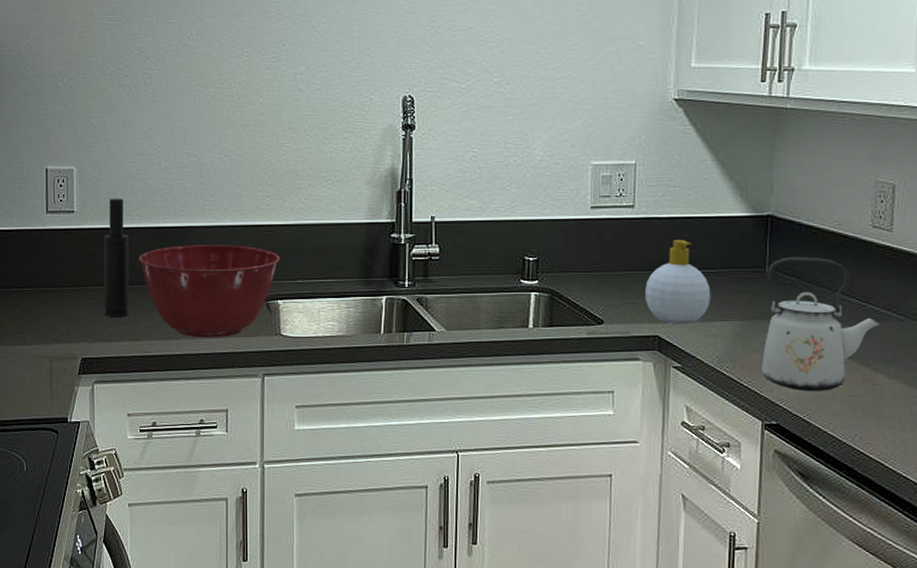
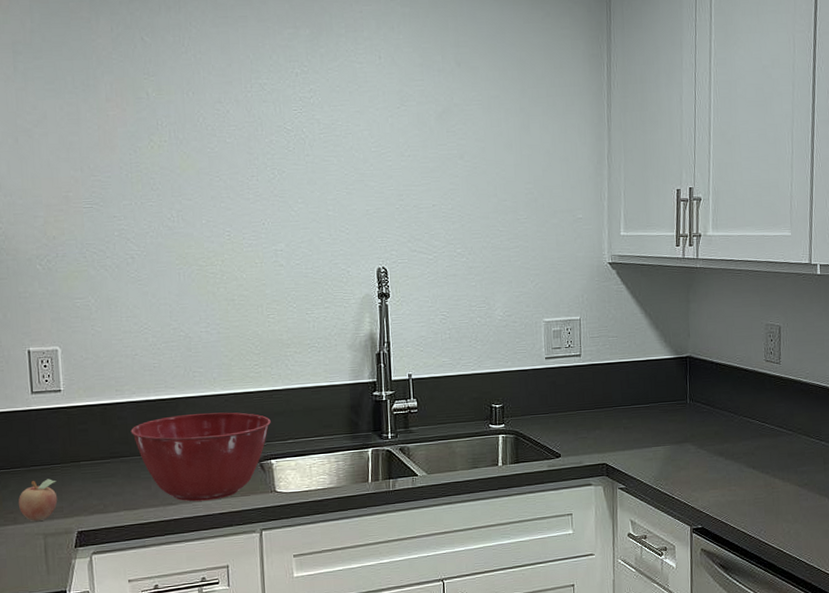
fruit: none [28,301,65,343] -> present [18,479,58,521]
spray bottle: present [103,198,129,317] -> none [93,374,124,489]
soap bottle: present [645,240,711,325] -> none [593,381,646,453]
kettle: present [760,256,881,391] -> none [687,388,775,499]

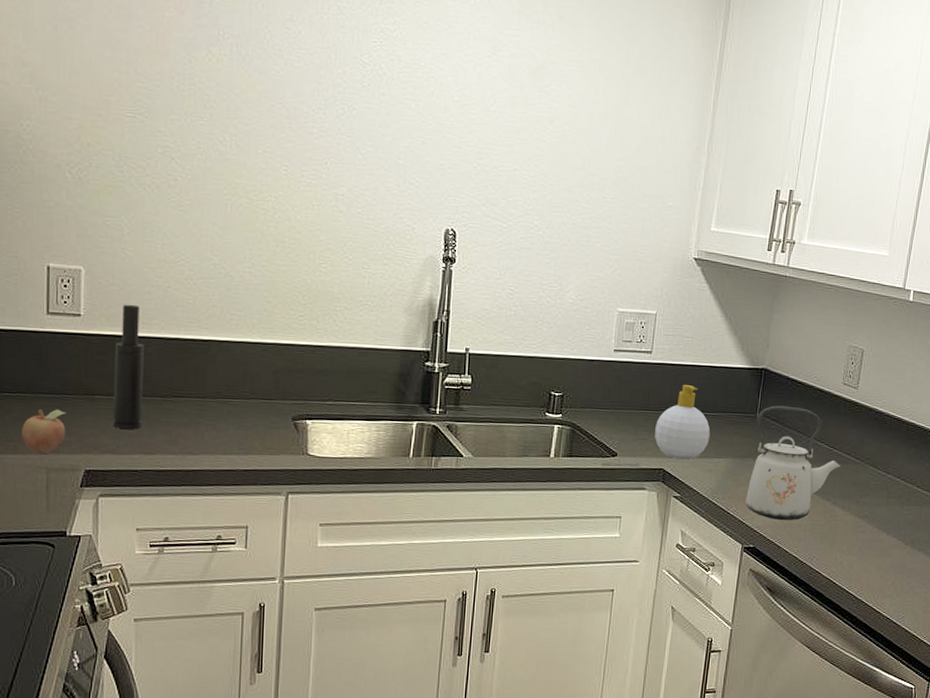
spray bottle: none [93,374,124,489] -> present [113,304,144,429]
mixing bowl: present [130,412,271,502] -> none [154,359,311,455]
soap bottle: none [593,381,646,453] -> present [655,385,711,460]
kettle: none [687,388,775,499] -> present [745,405,842,520]

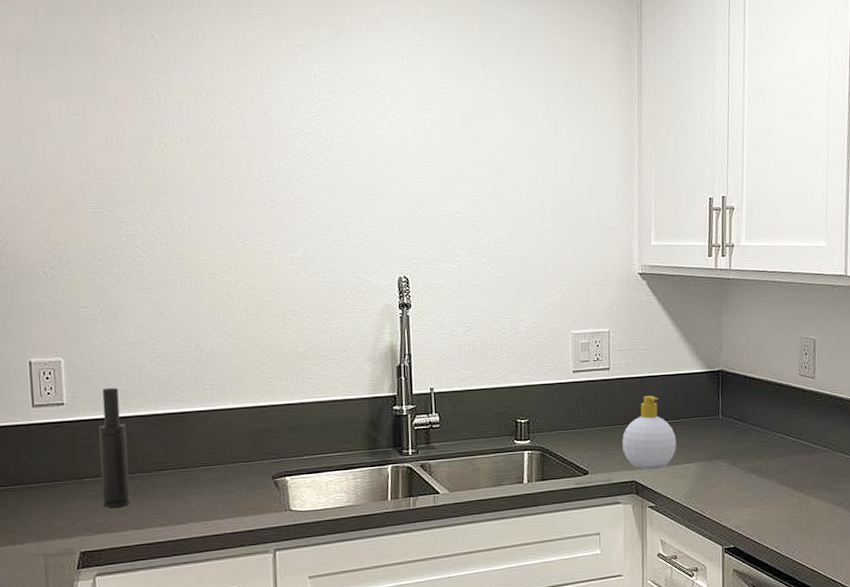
fruit: present [21,409,66,453] -> none [17,496,60,541]
kettle: present [745,405,842,520] -> none [719,403,810,517]

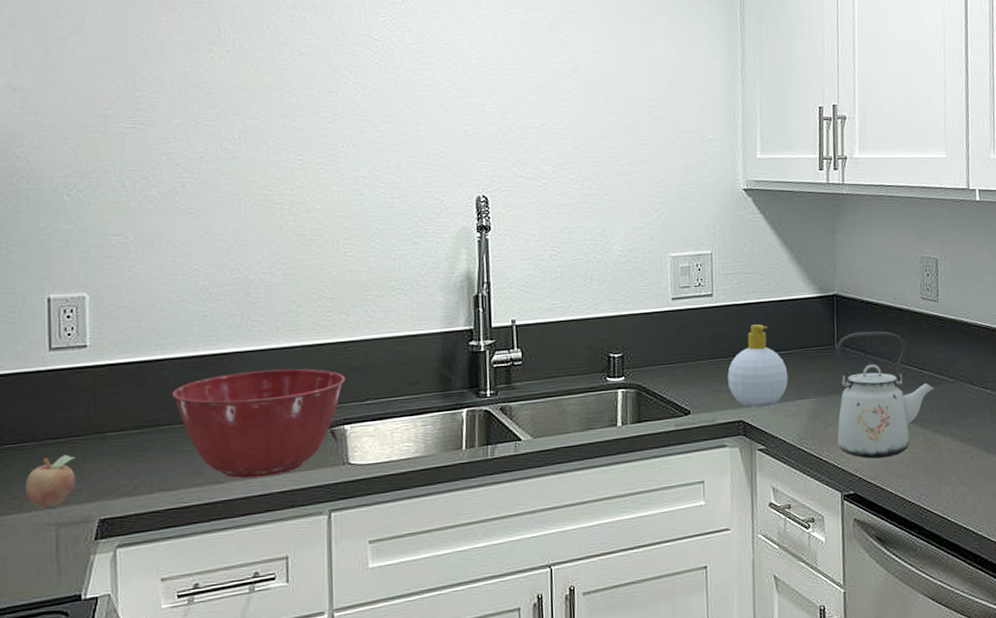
fruit: none [17,496,60,541] -> present [24,455,76,508]
spray bottle: present [98,387,130,508] -> none [126,326,161,466]
mixing bowl: none [137,427,286,521] -> present [172,368,345,479]
kettle: none [719,403,810,517] -> present [836,331,935,459]

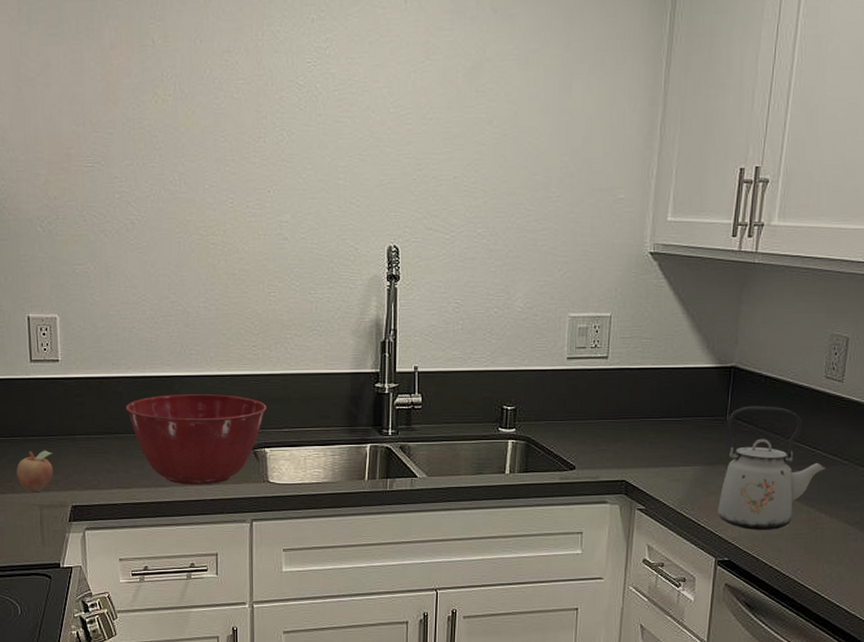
soap bottle: present [727,324,789,408] -> none [615,390,676,470]

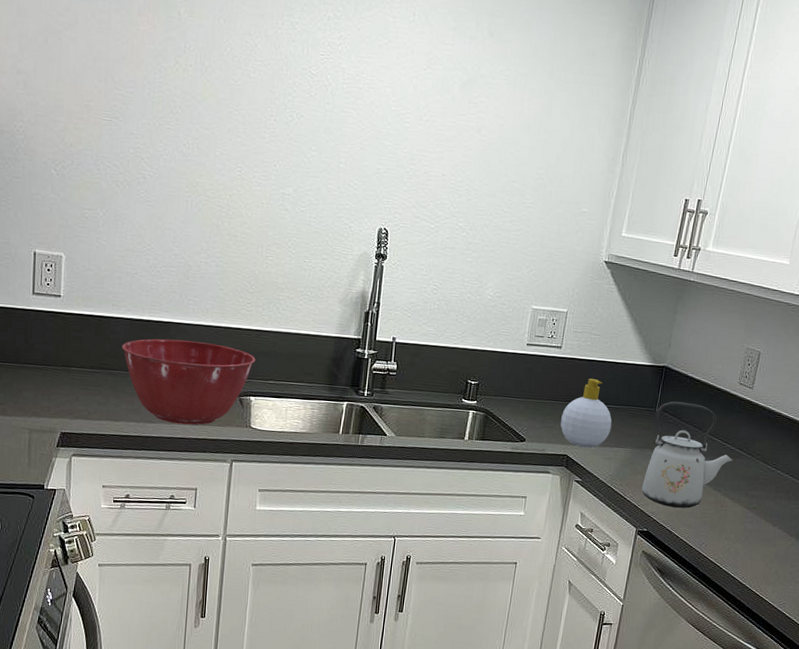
fruit: present [16,450,54,492] -> none [8,378,47,416]
soap bottle: none [615,390,676,470] -> present [560,379,612,448]

